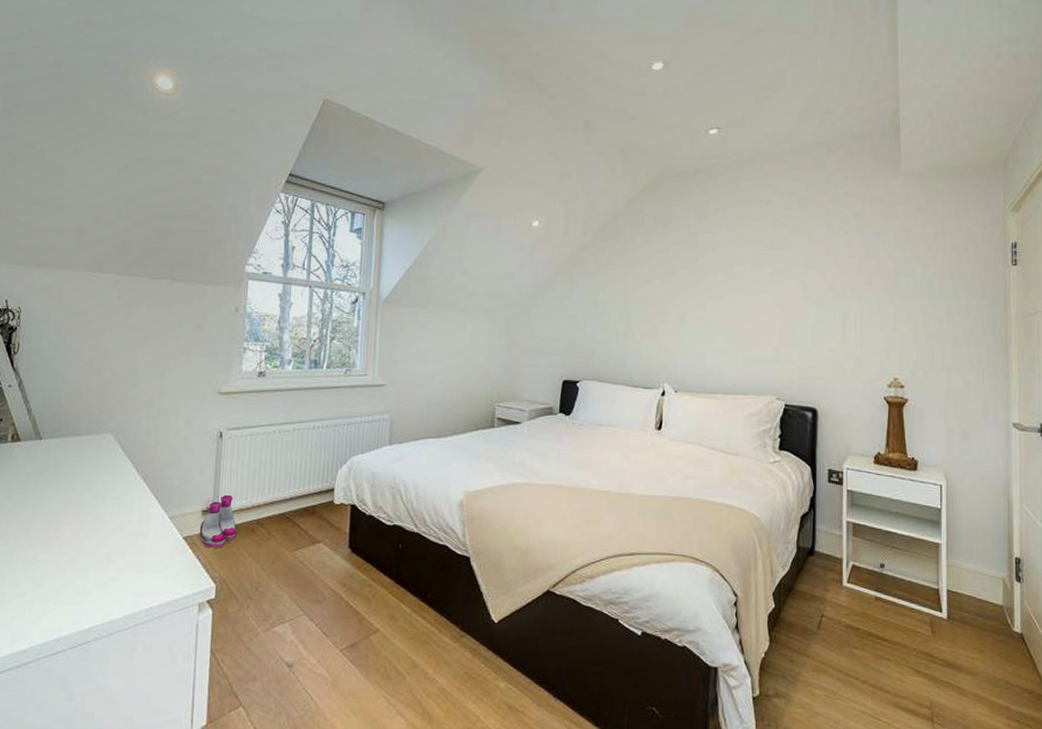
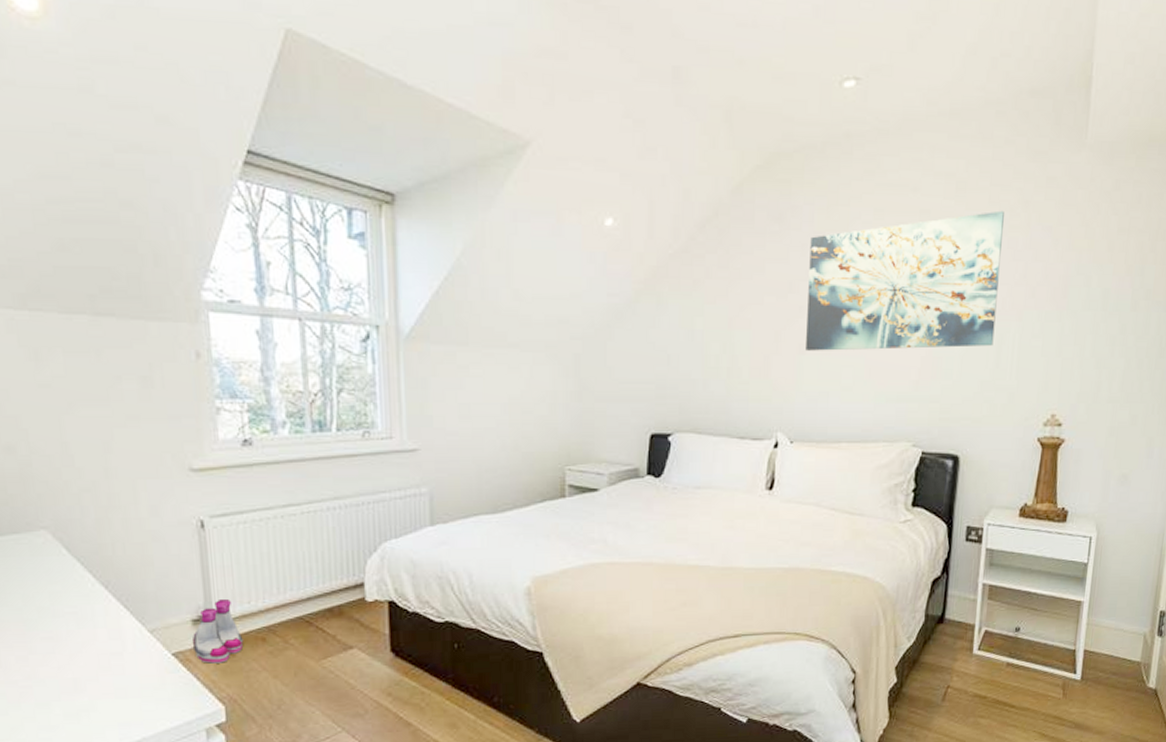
wall art: none [686,219,839,322] -> present [806,210,1004,351]

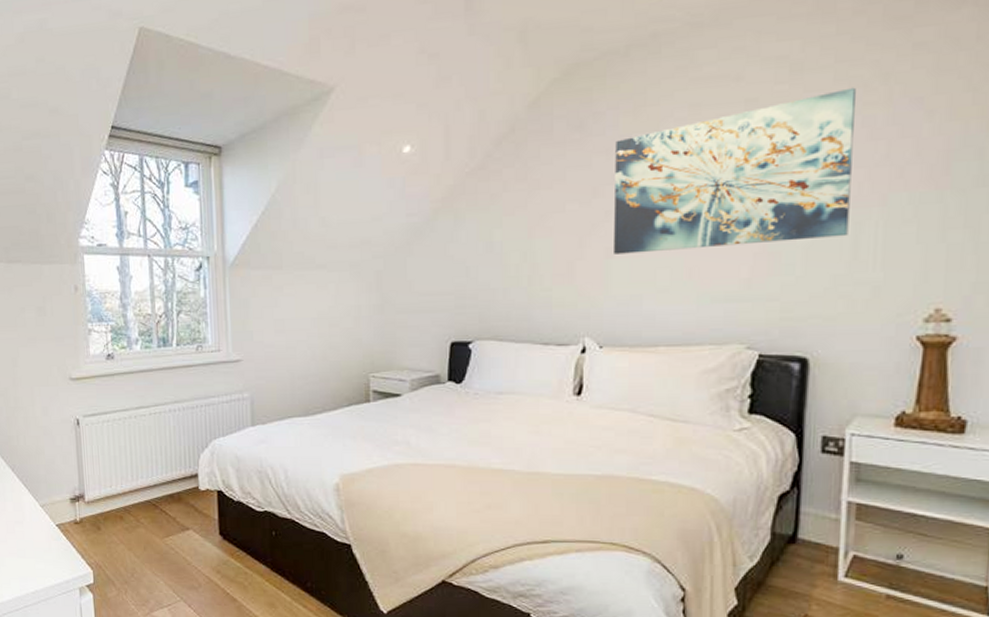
boots: present [193,598,244,664] -> none [70,482,107,535]

